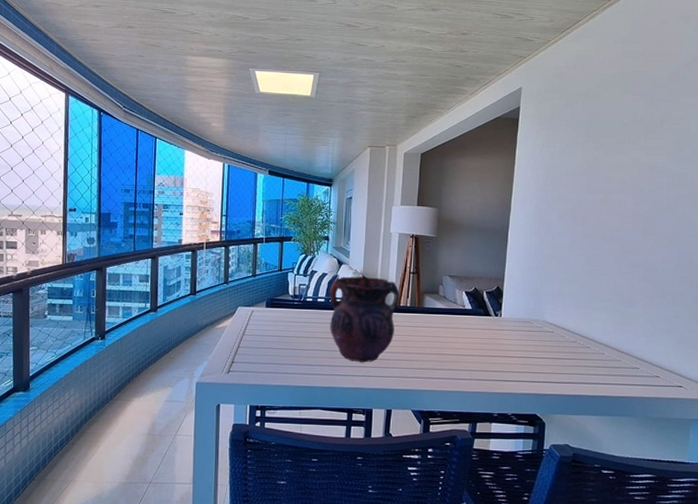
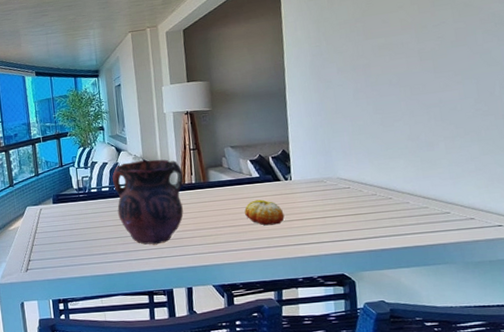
fruit: none [453,331,490,358] -> present [244,199,285,226]

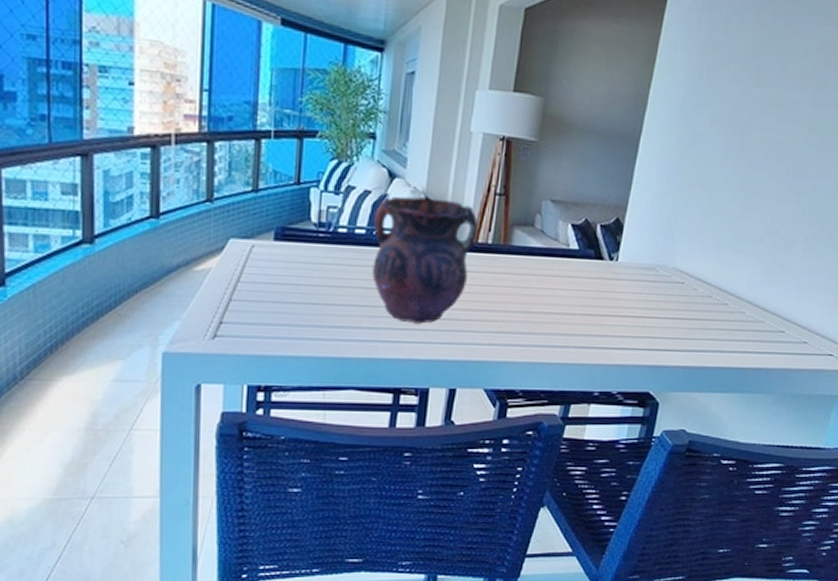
fruit: present [244,199,285,226] -> none [548,281,598,318]

